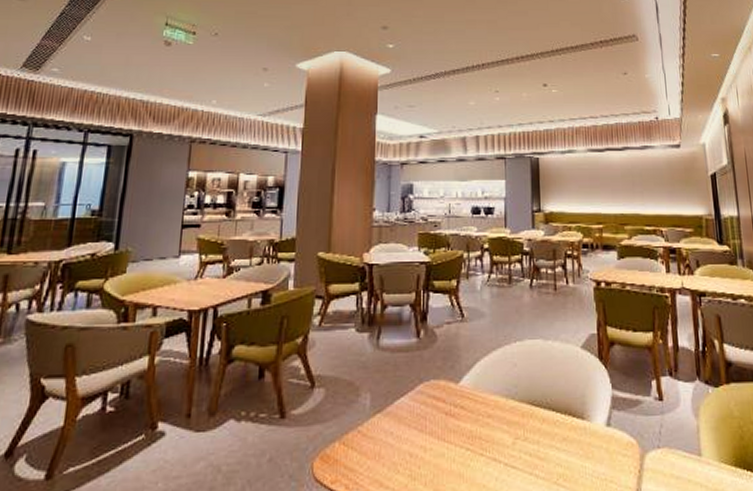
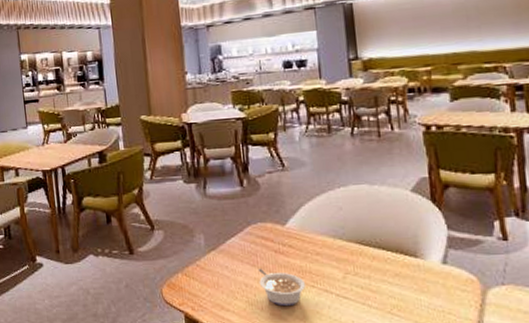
legume: none [425,433,475,481] -> present [258,268,306,307]

